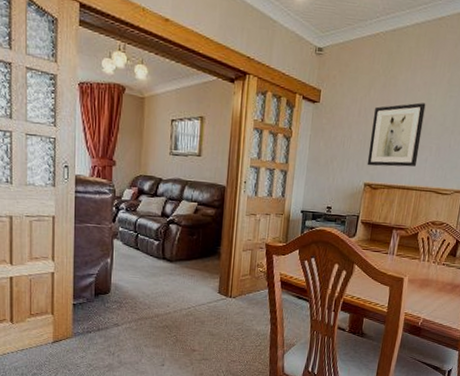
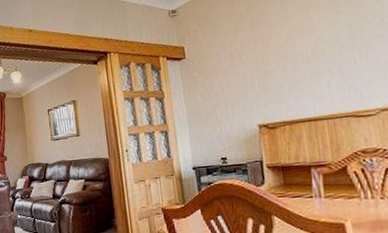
wall art: present [367,102,426,167] -> none [248,27,319,106]

